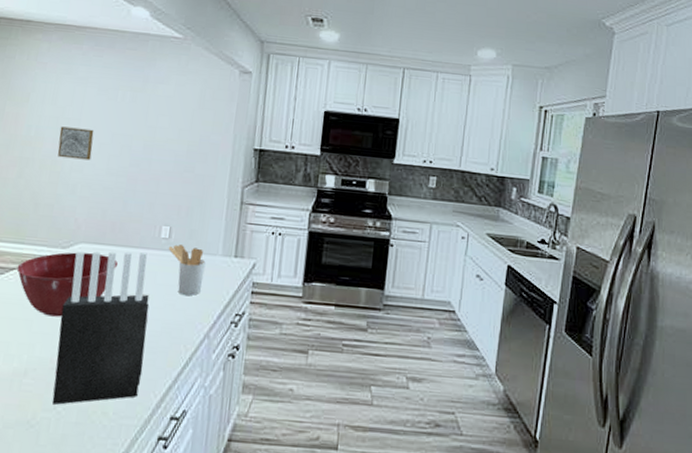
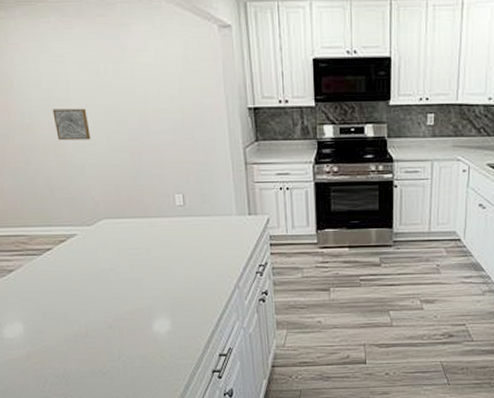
mixing bowl: present [16,252,119,317] -> none [52,227,143,286]
knife block: present [52,251,150,405] -> none [101,220,187,355]
utensil holder: present [168,244,206,296] -> none [185,210,224,255]

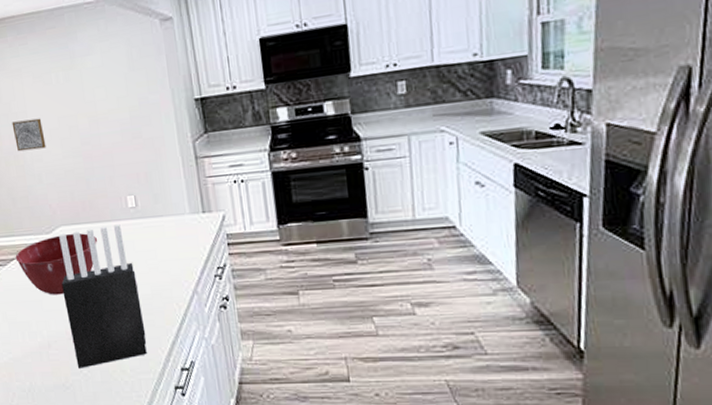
mixing bowl: none [52,227,143,286] -> present [15,233,98,295]
knife block: none [101,220,187,355] -> present [59,223,147,368]

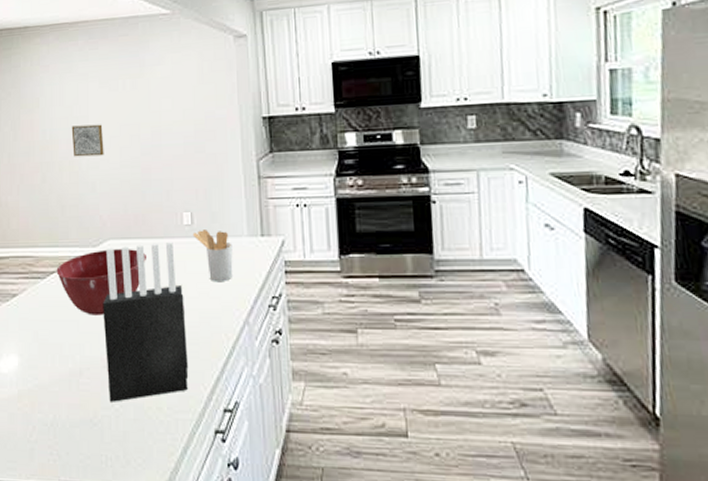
utensil holder: none [138,210,179,258] -> present [192,230,233,283]

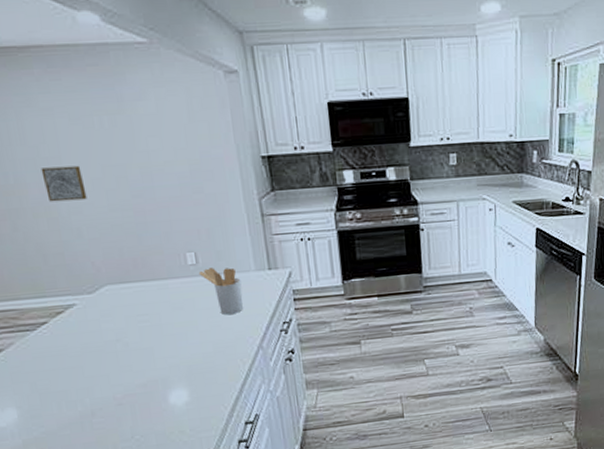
mixing bowl: present [56,249,148,316] -> none [47,292,152,360]
knife block: present [103,241,189,402] -> none [104,281,209,434]

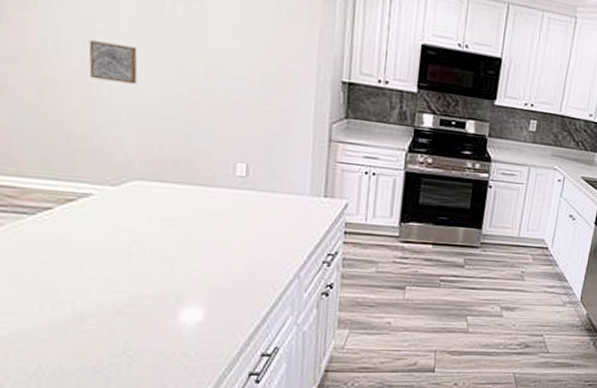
utensil holder: present [198,268,244,315] -> none [246,183,291,237]

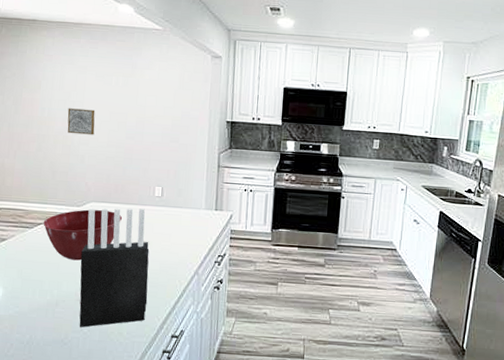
mixing bowl: none [52,190,186,261] -> present [43,209,123,261]
knife block: none [119,189,228,349] -> present [79,207,150,328]

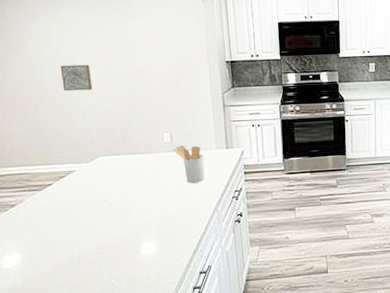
mixing bowl: present [43,209,123,261] -> none [52,162,135,216]
knife block: present [79,207,150,328] -> none [97,155,171,278]
utensil holder: none [161,201,192,242] -> present [172,145,205,184]

